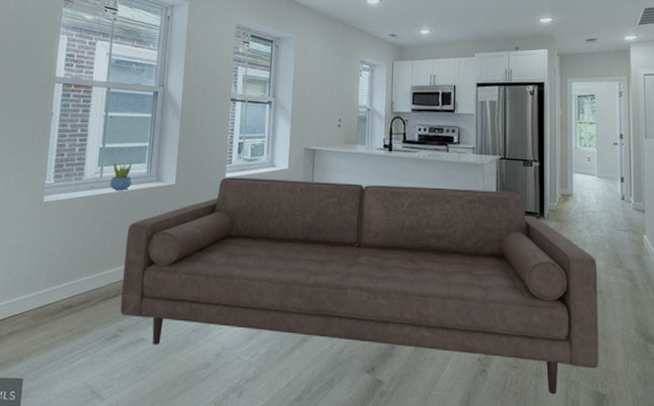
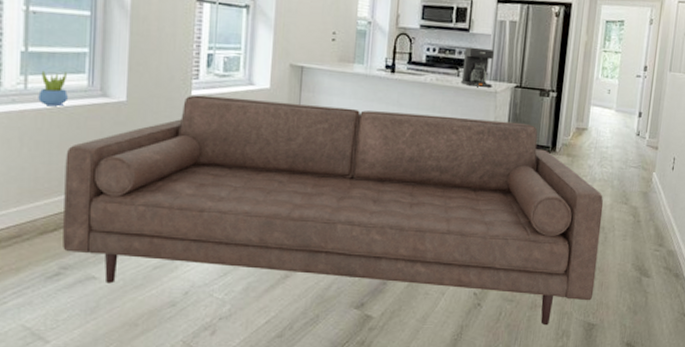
coffee maker: none [451,125,479,161] -> present [461,46,494,89]

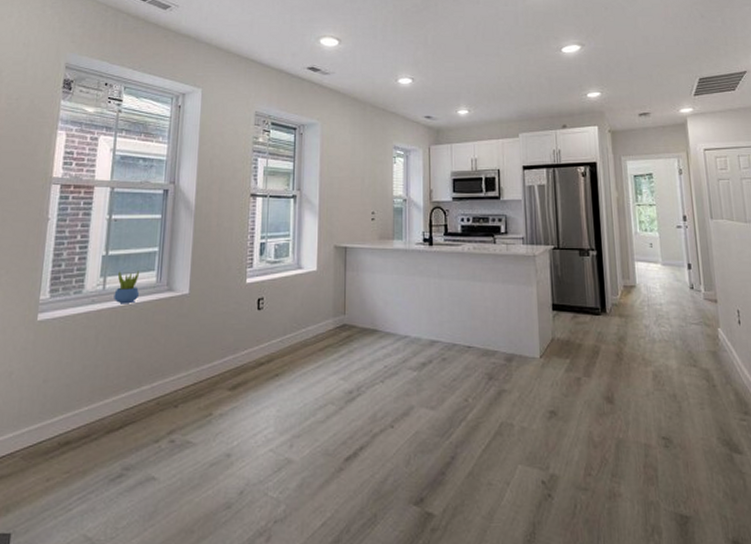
sofa: present [63,95,604,326] -> none [126,282,680,520]
coffee maker: present [461,46,494,89] -> none [497,213,529,253]

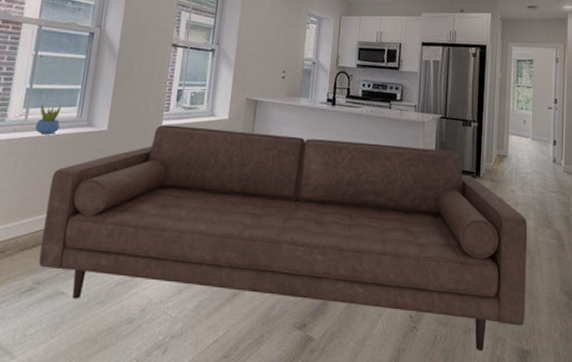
sofa: none [126,282,680,520] -> present [39,125,528,352]

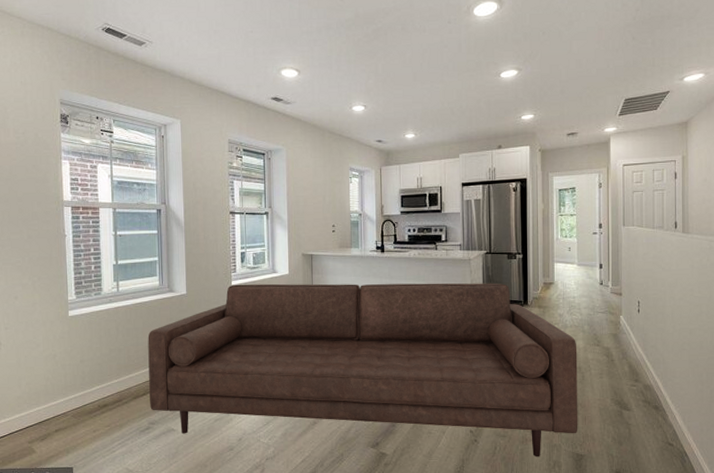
succulent plant: present [35,104,61,134] -> none [127,276,146,302]

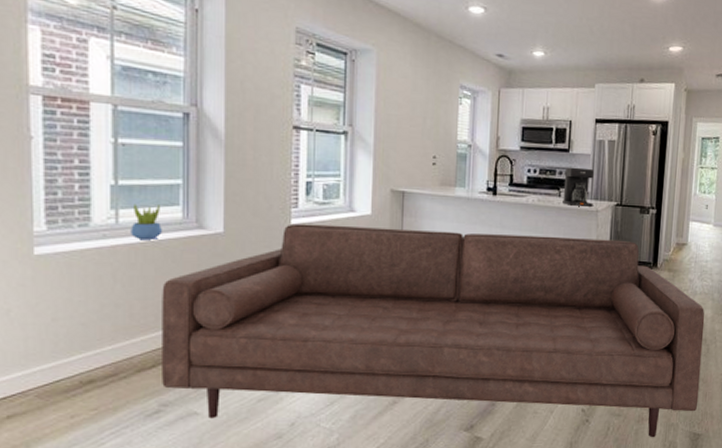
succulent plant: none [127,276,146,302] -> present [131,204,162,239]
coffee maker: none [439,224,466,257] -> present [562,167,594,208]

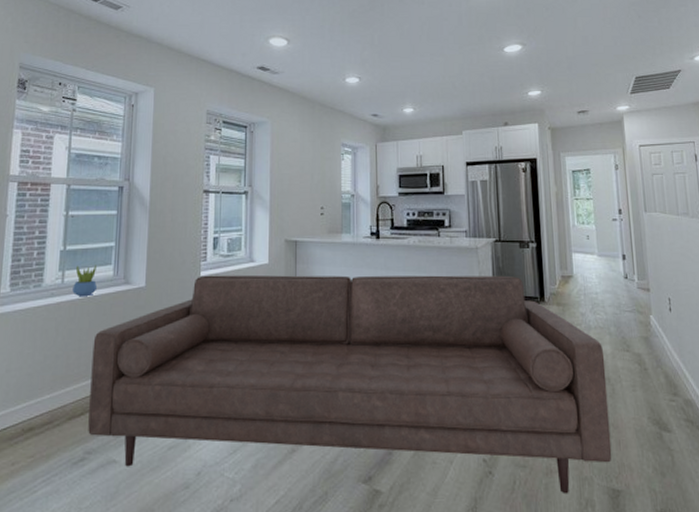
coffee maker: present [562,167,594,208] -> none [442,207,472,246]

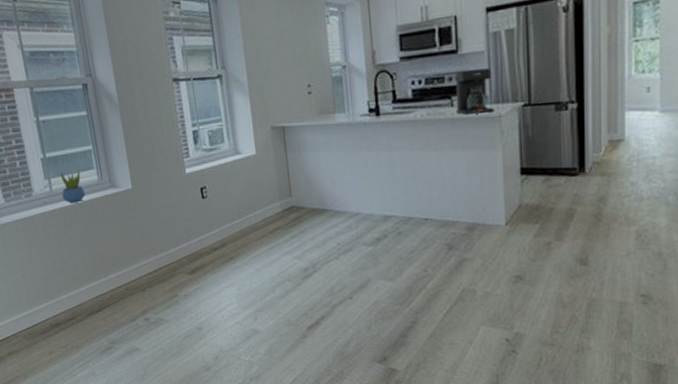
sofa: present [88,274,612,494] -> none [94,146,657,370]
coffee maker: none [442,207,472,246] -> present [455,67,494,116]

